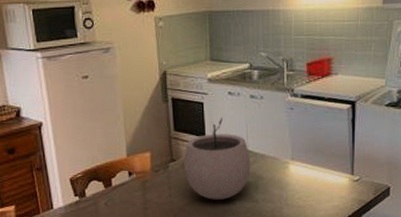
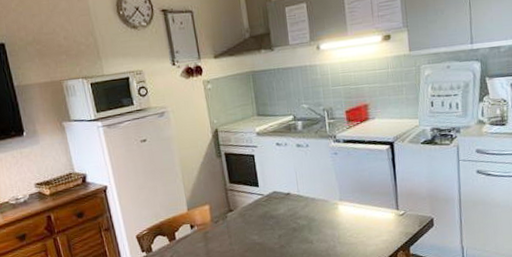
plant pot: present [184,117,251,200] -> none [240,166,303,245]

